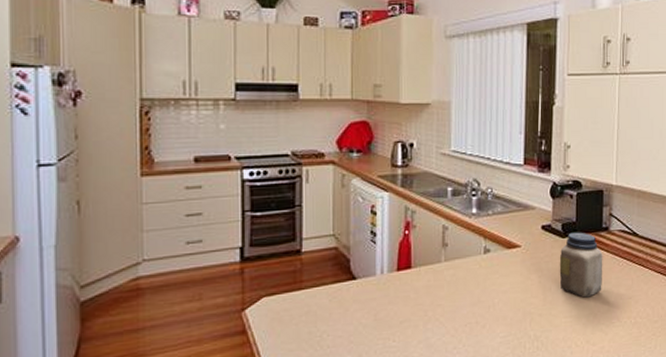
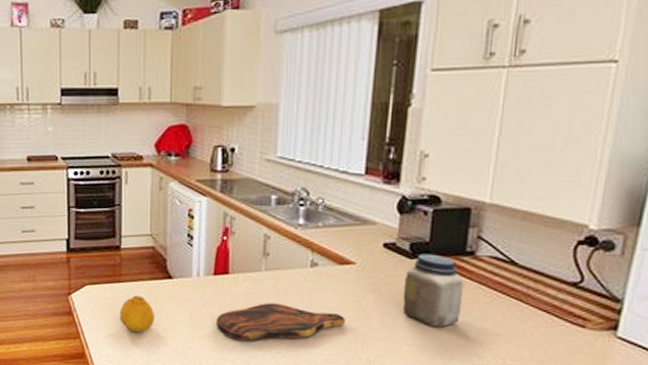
fruit: none [300,302,338,344] -> present [119,295,154,333]
cutting board: none [401,292,515,337] -> present [217,303,345,342]

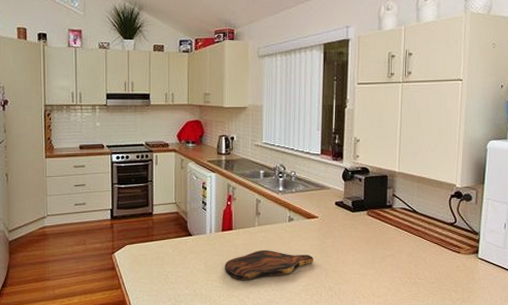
fruit: present [119,295,154,333] -> none [152,251,179,280]
jar: present [403,253,464,328] -> none [350,208,387,260]

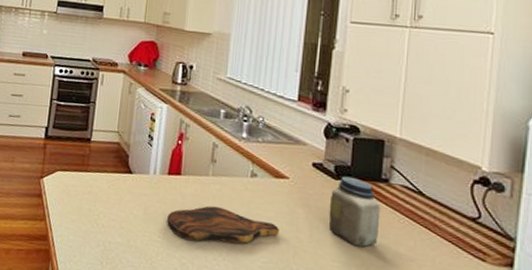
jar: none [350,208,387,260] -> present [329,176,381,248]

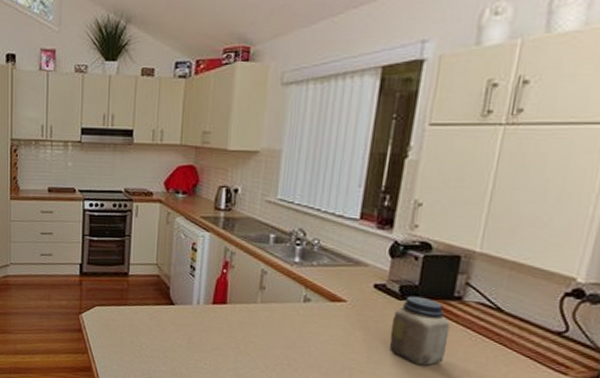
cutting board: present [167,205,279,244] -> none [213,332,334,368]

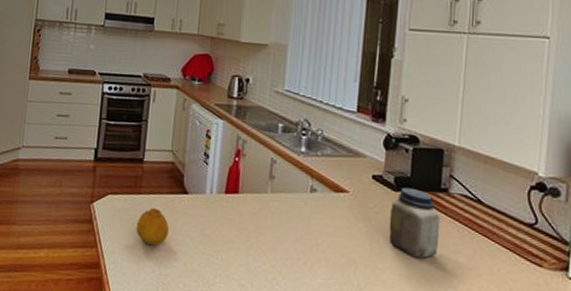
fruit: none [124,318,156,352] -> present [136,208,169,246]

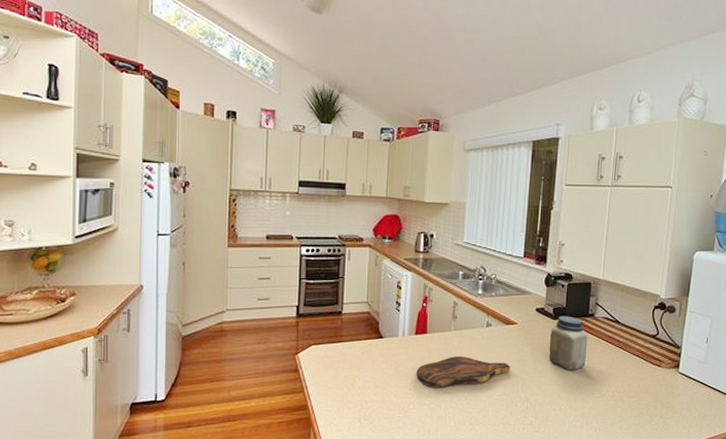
fruit: present [136,208,169,246] -> none [338,353,368,385]
cutting board: none [225,224,339,262] -> present [416,356,510,389]

